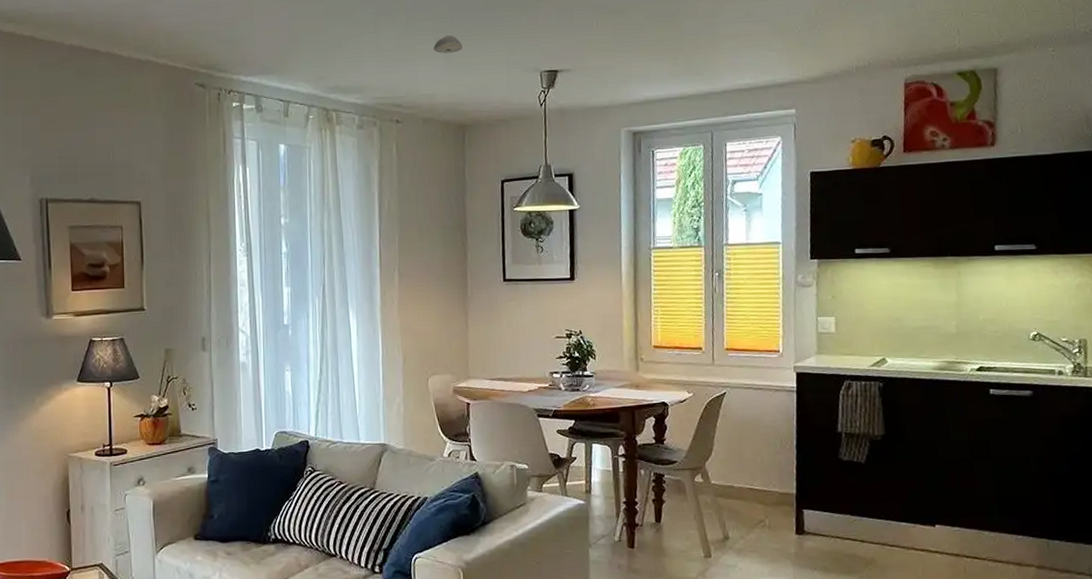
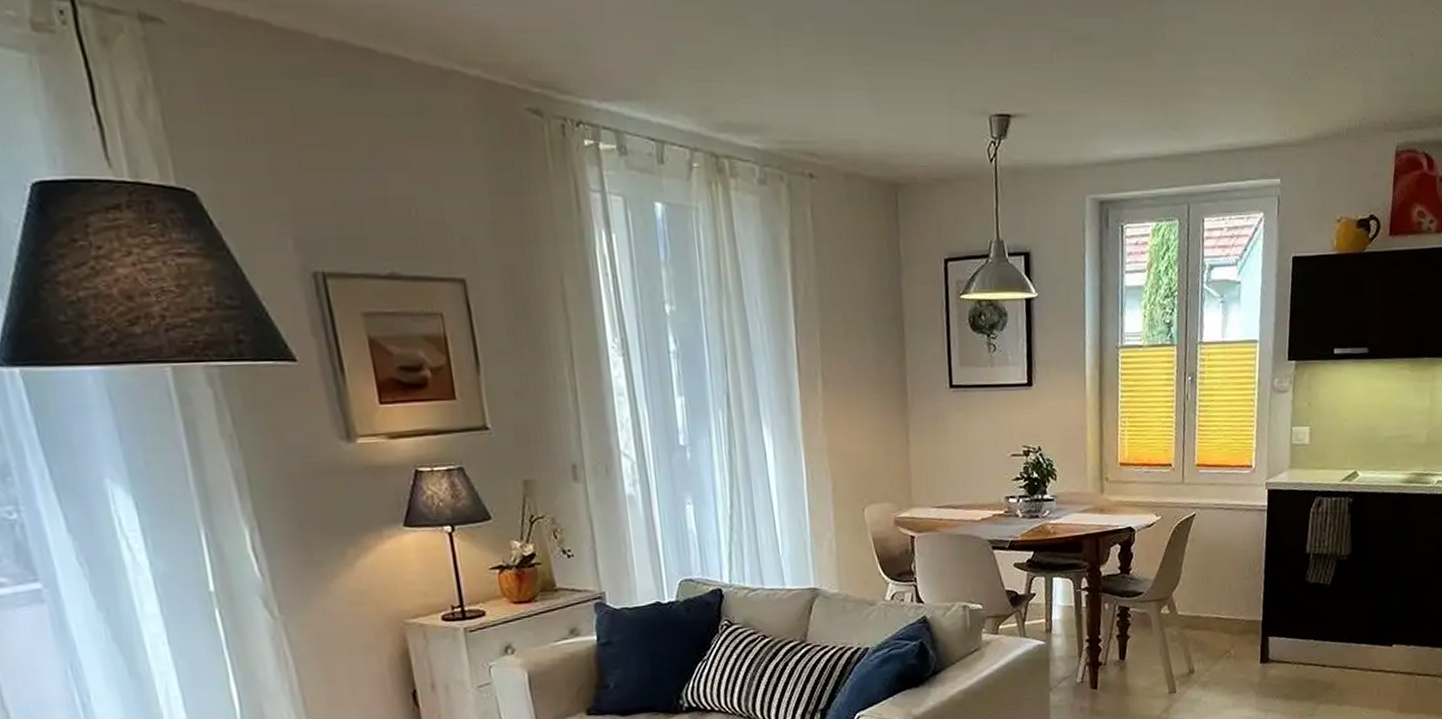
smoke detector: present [433,35,463,53] -> none [853,57,891,83]

